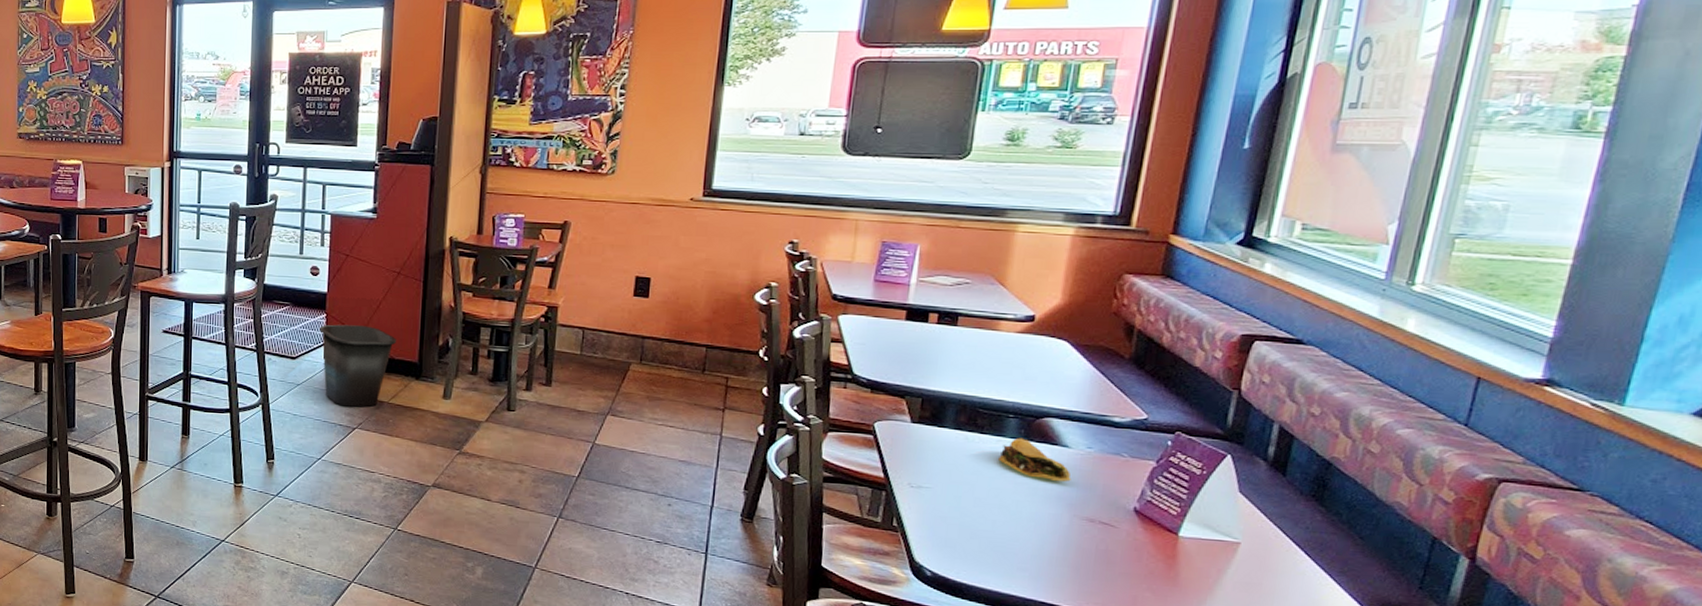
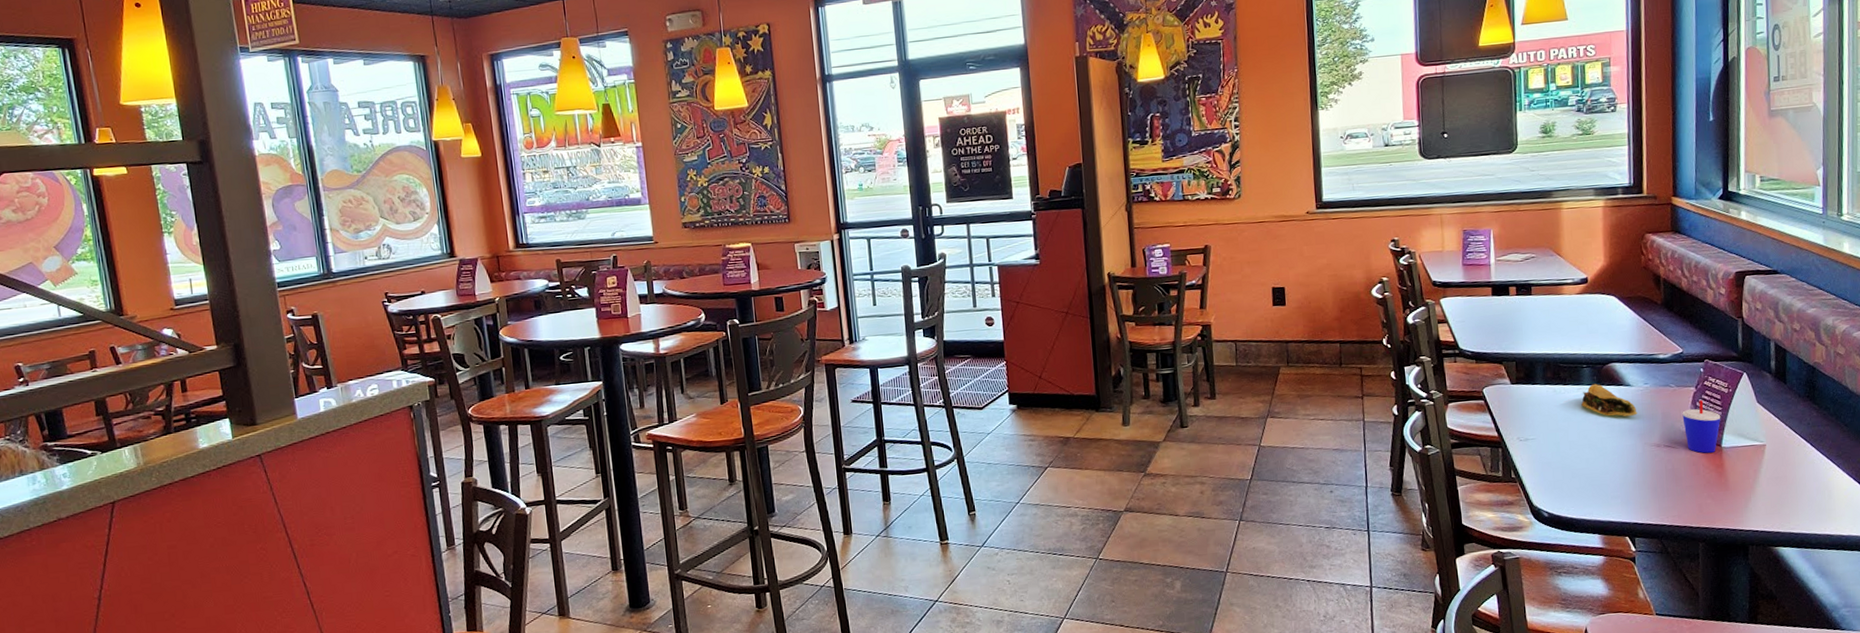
waste bin: present [319,324,397,407] -> none [1001,367,1074,448]
beverage cup: none [1131,478,1185,540] -> present [1682,400,1721,453]

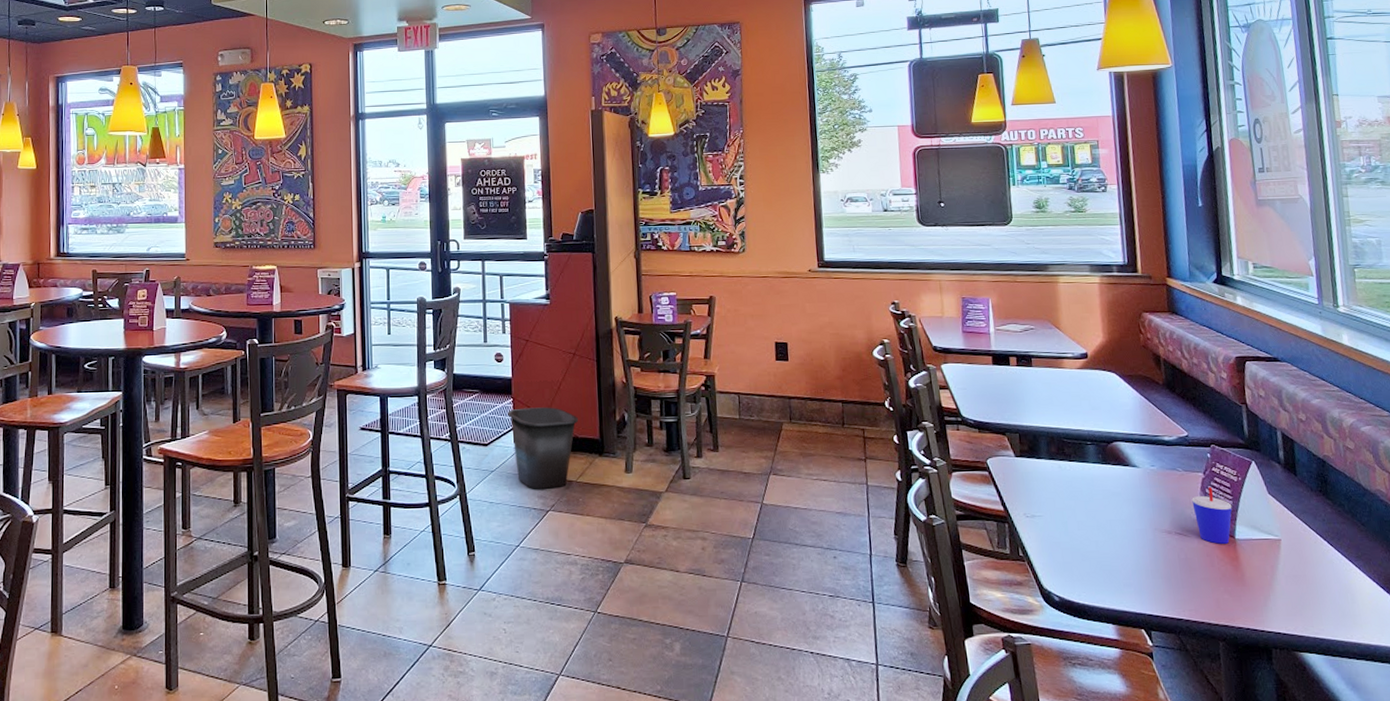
waste bin: none [1001,367,1074,448] -> present [508,407,579,489]
taco: present [1581,383,1638,417] -> none [1087,462,1146,500]

